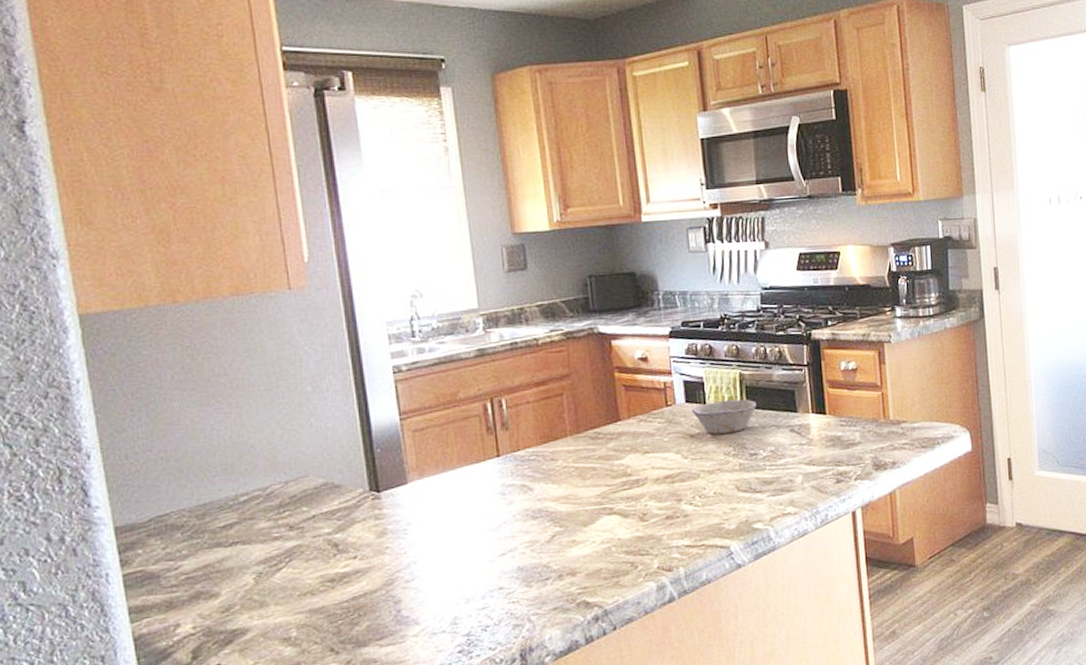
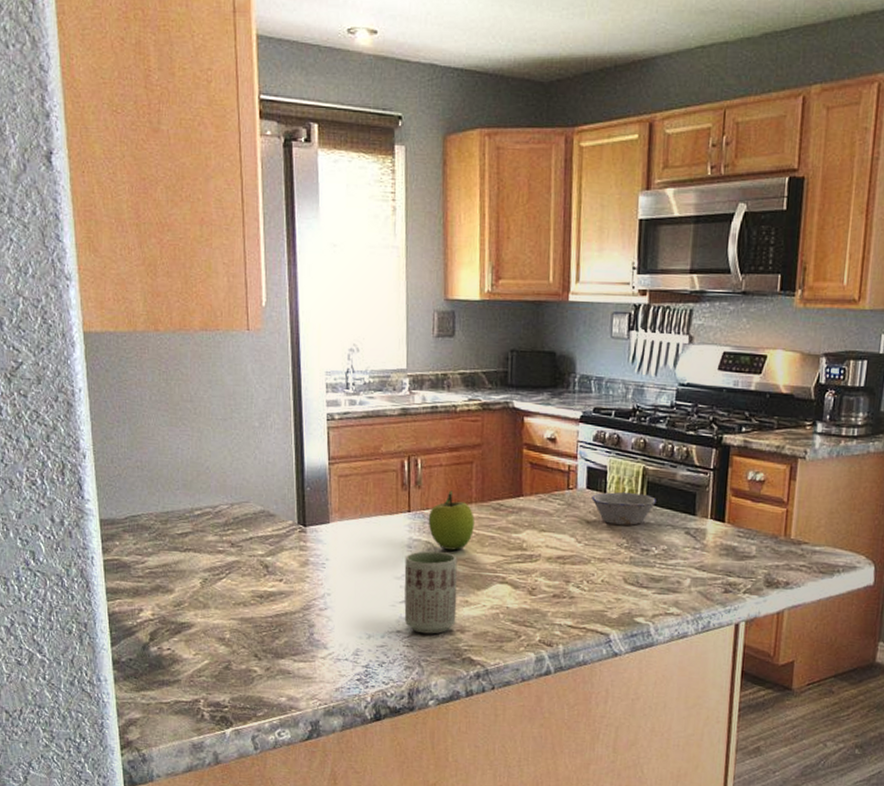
cup: none [499,492,565,585] -> present [404,551,458,634]
fruit: none [520,426,573,490] -> present [428,490,474,551]

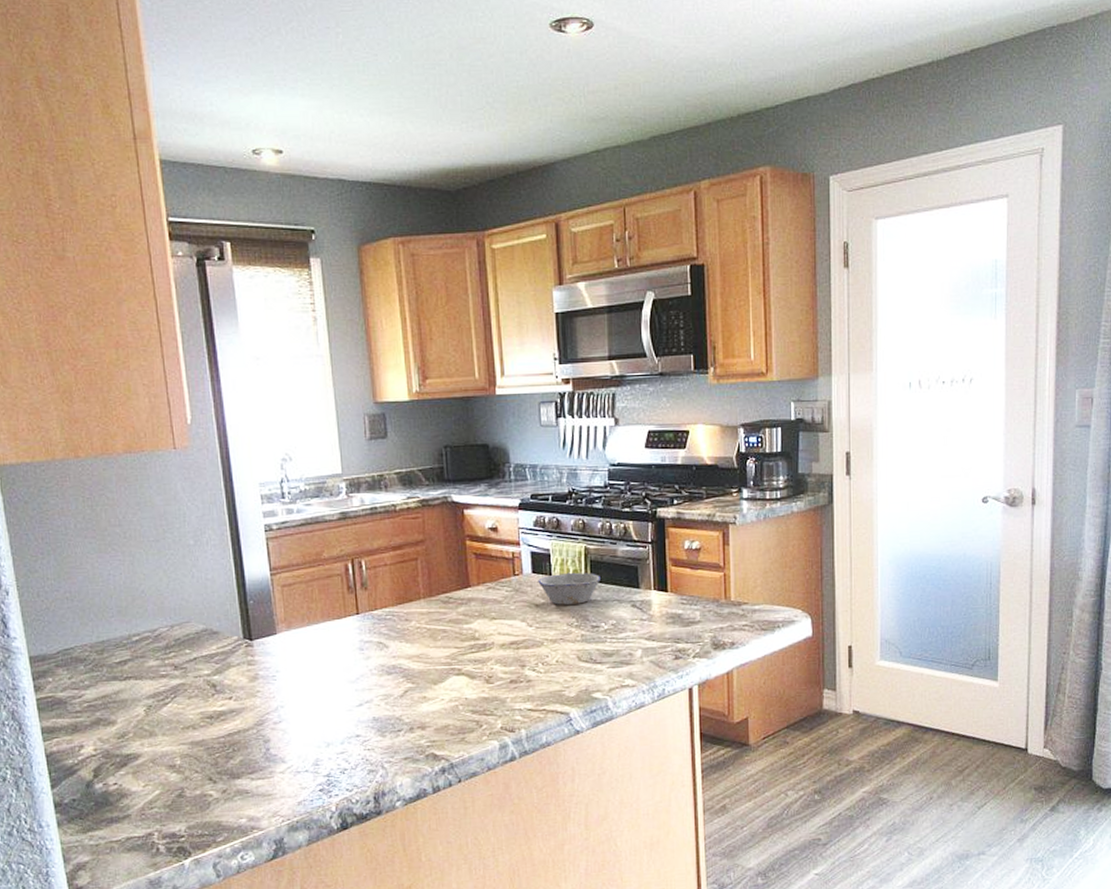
cup: present [404,551,458,634] -> none [357,650,416,735]
fruit: present [428,490,474,551] -> none [377,588,425,648]

